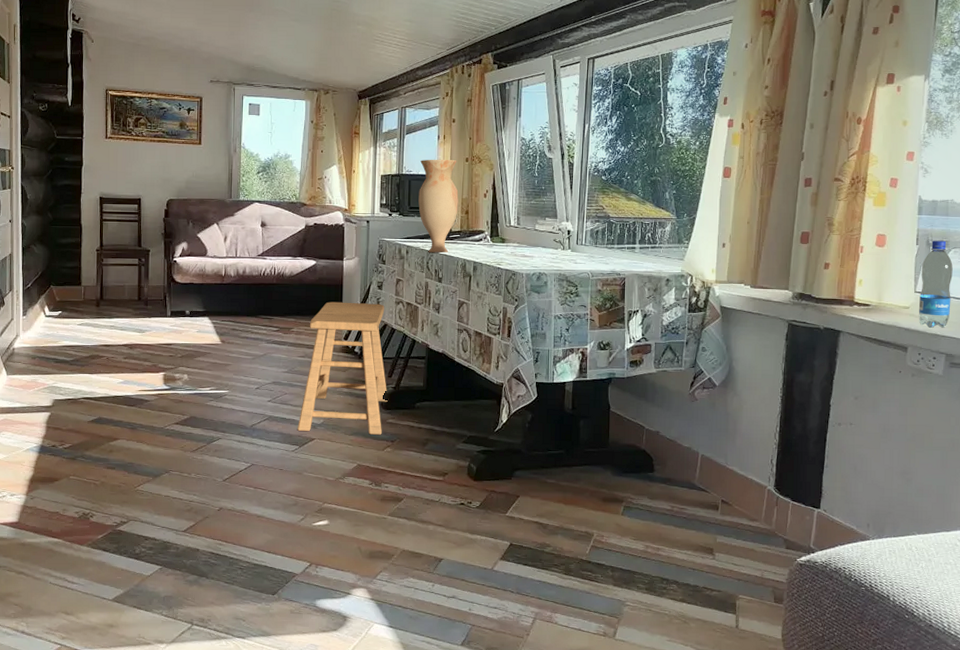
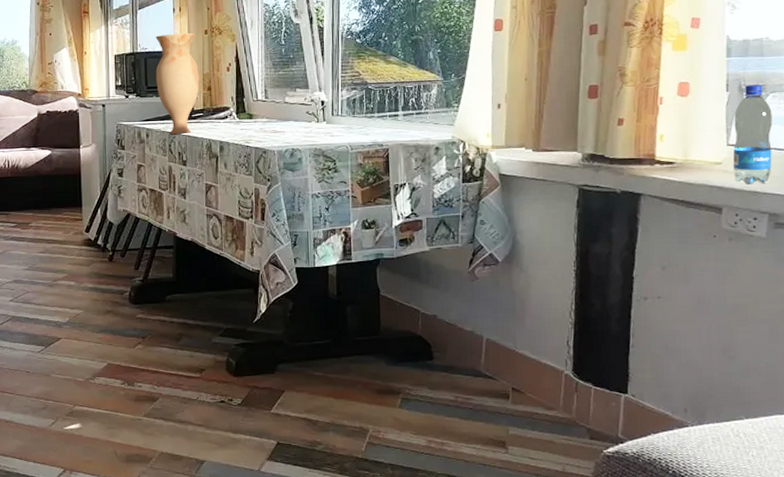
stool: present [297,302,388,435] -> none [42,192,136,331]

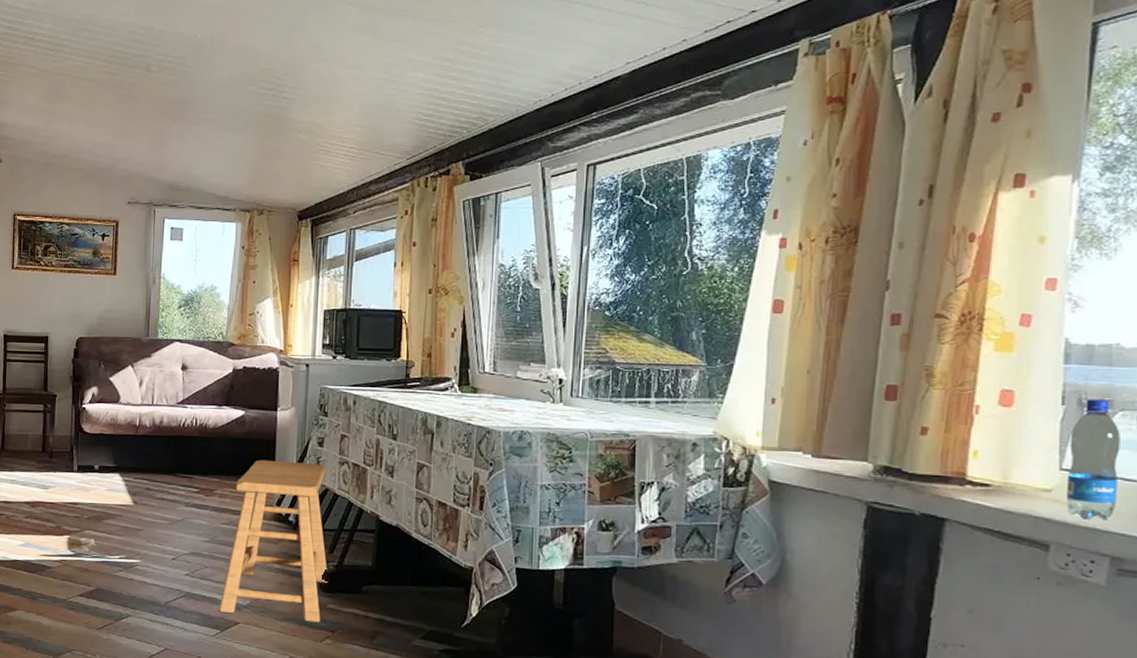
stool: none [42,192,136,331] -> present [219,460,328,623]
vase: present [156,32,200,135] -> none [369,290,419,405]

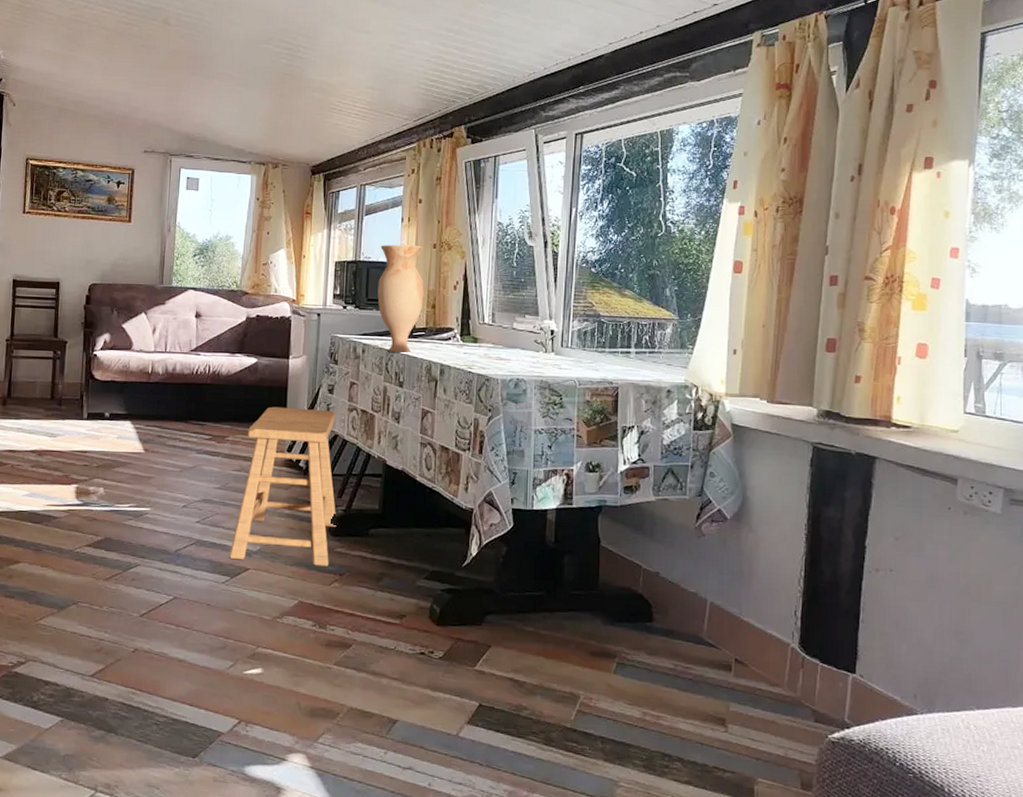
vase: none [369,290,419,405] -> present [377,244,424,354]
bottle: present [1066,399,1120,521] -> none [969,352,1009,457]

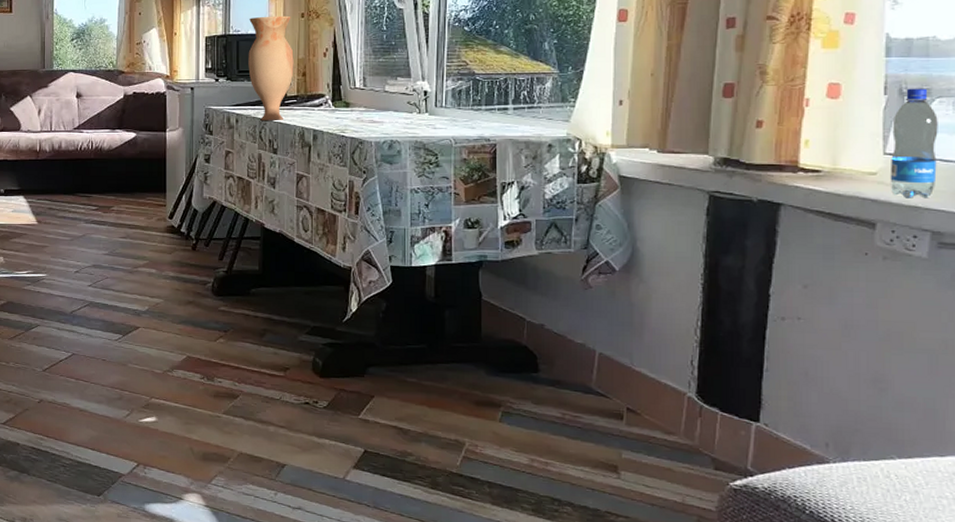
stool: present [229,406,337,567] -> none [120,177,219,324]
bottle: none [969,352,1009,457] -> present [890,88,938,199]

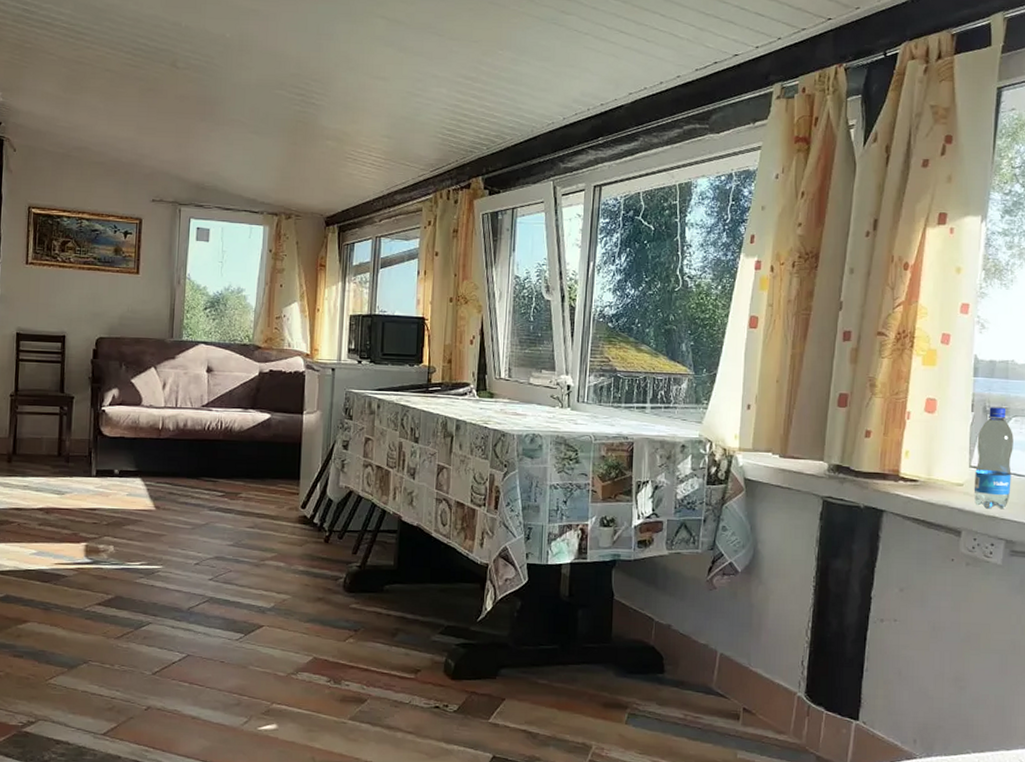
vase: present [248,15,294,122] -> none [393,298,440,409]

